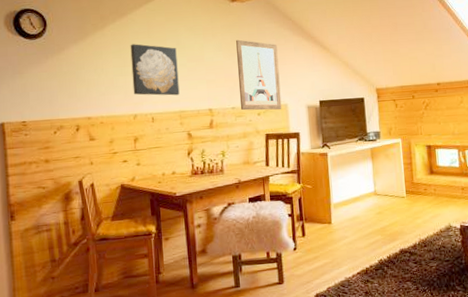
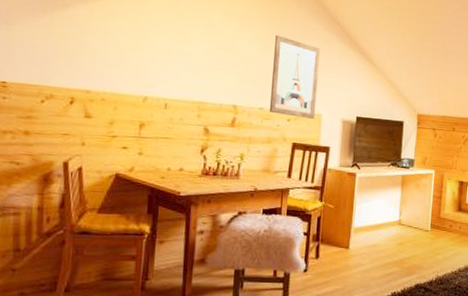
wall art: present [130,44,180,96] -> none [147,16,206,84]

